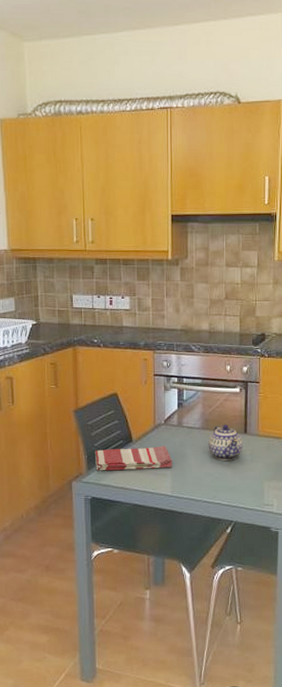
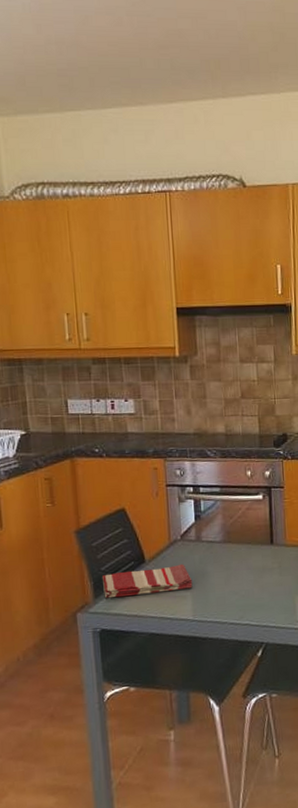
teapot: present [208,424,243,461] -> none [231,535,270,576]

